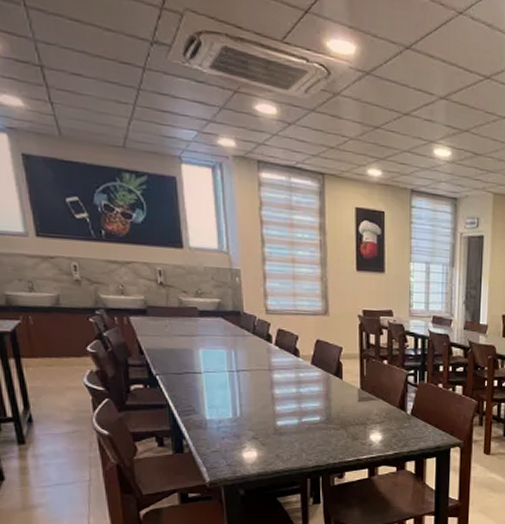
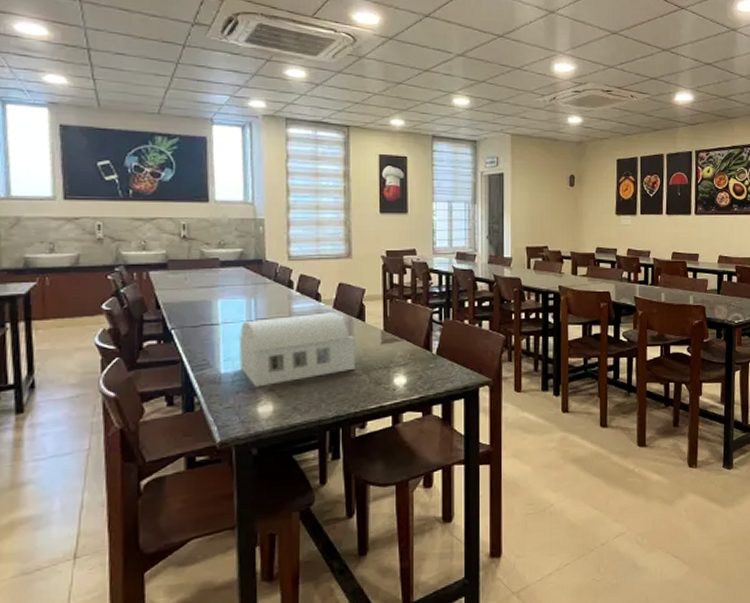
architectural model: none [221,368,334,435] -> present [238,312,356,387]

